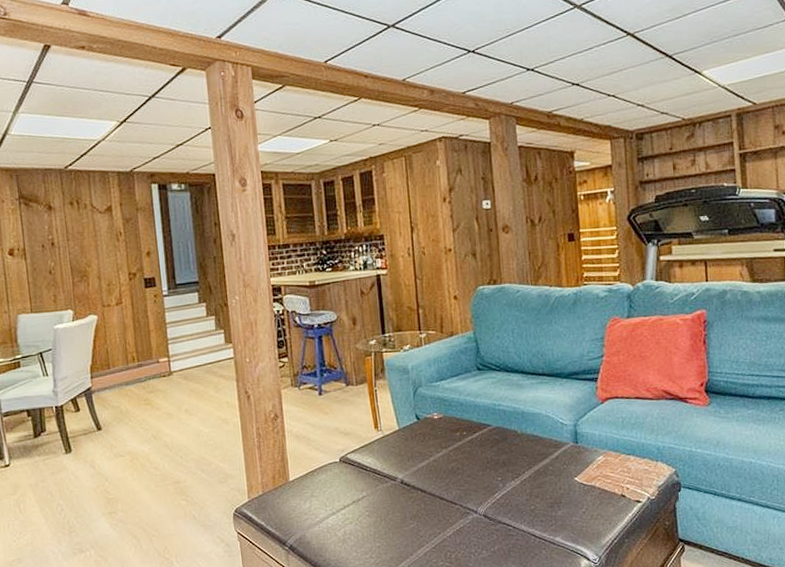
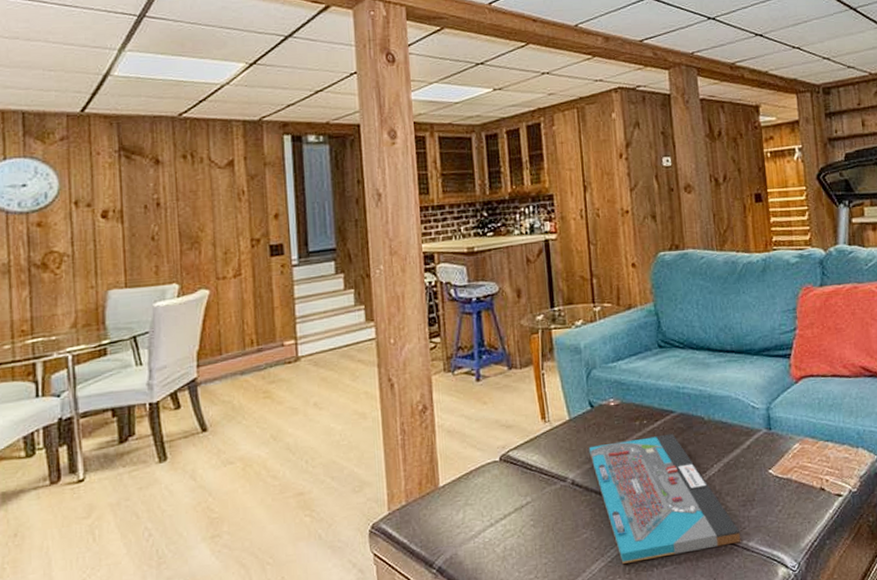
board game: none [415,443,549,550] -> present [589,433,741,564]

